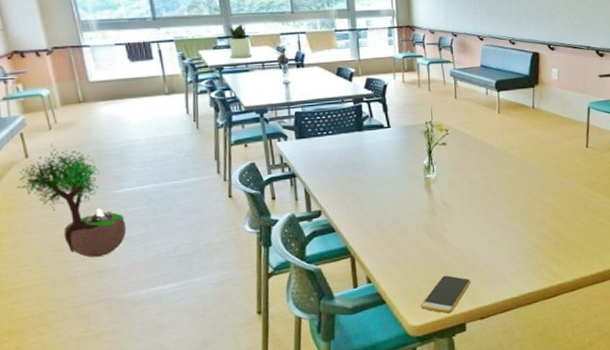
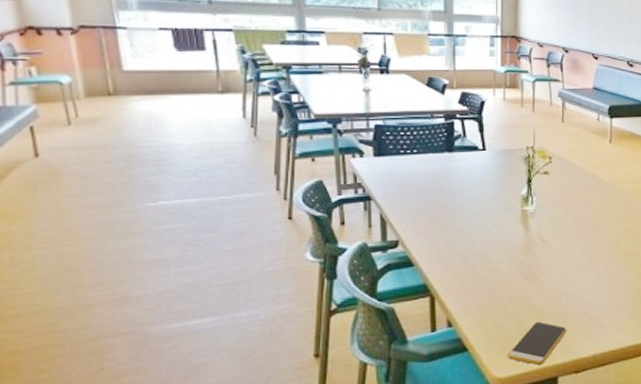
potted tree: present [17,143,127,258] -> none [21,141,159,281]
planter: present [227,24,253,59] -> none [300,18,328,58]

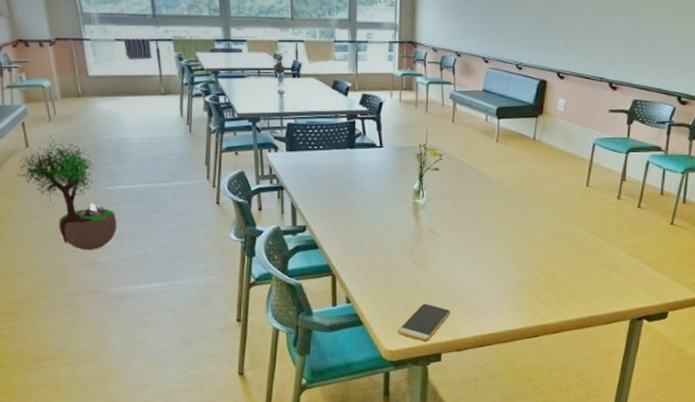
potted tree: none [21,141,159,281] -> present [17,135,117,250]

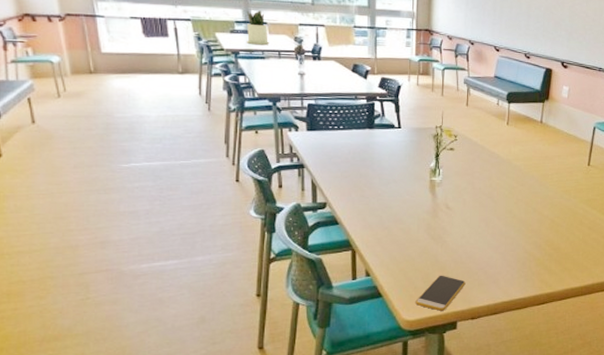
potted tree: present [17,135,117,250] -> none [22,111,132,228]
planter: none [226,28,249,64] -> present [246,11,270,46]

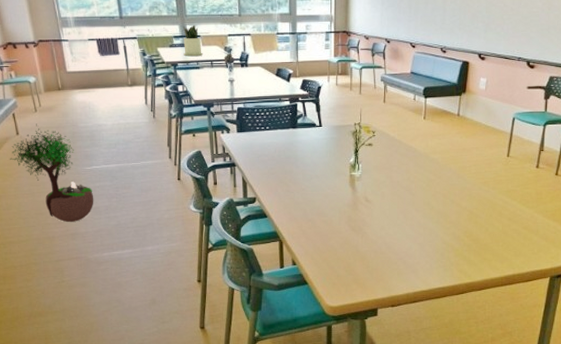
potted tree: none [22,111,132,228] -> present [10,123,94,222]
smartphone: present [415,275,466,311] -> none [338,264,385,298]

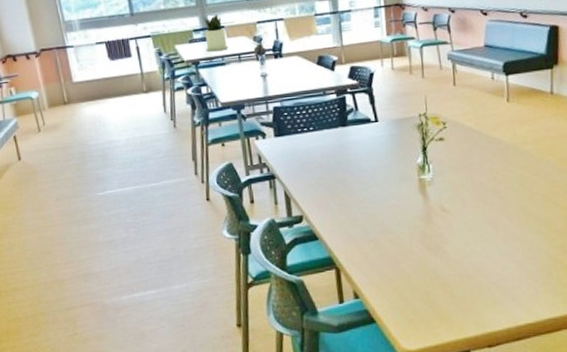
potted tree: present [10,123,94,222] -> none [11,145,109,260]

